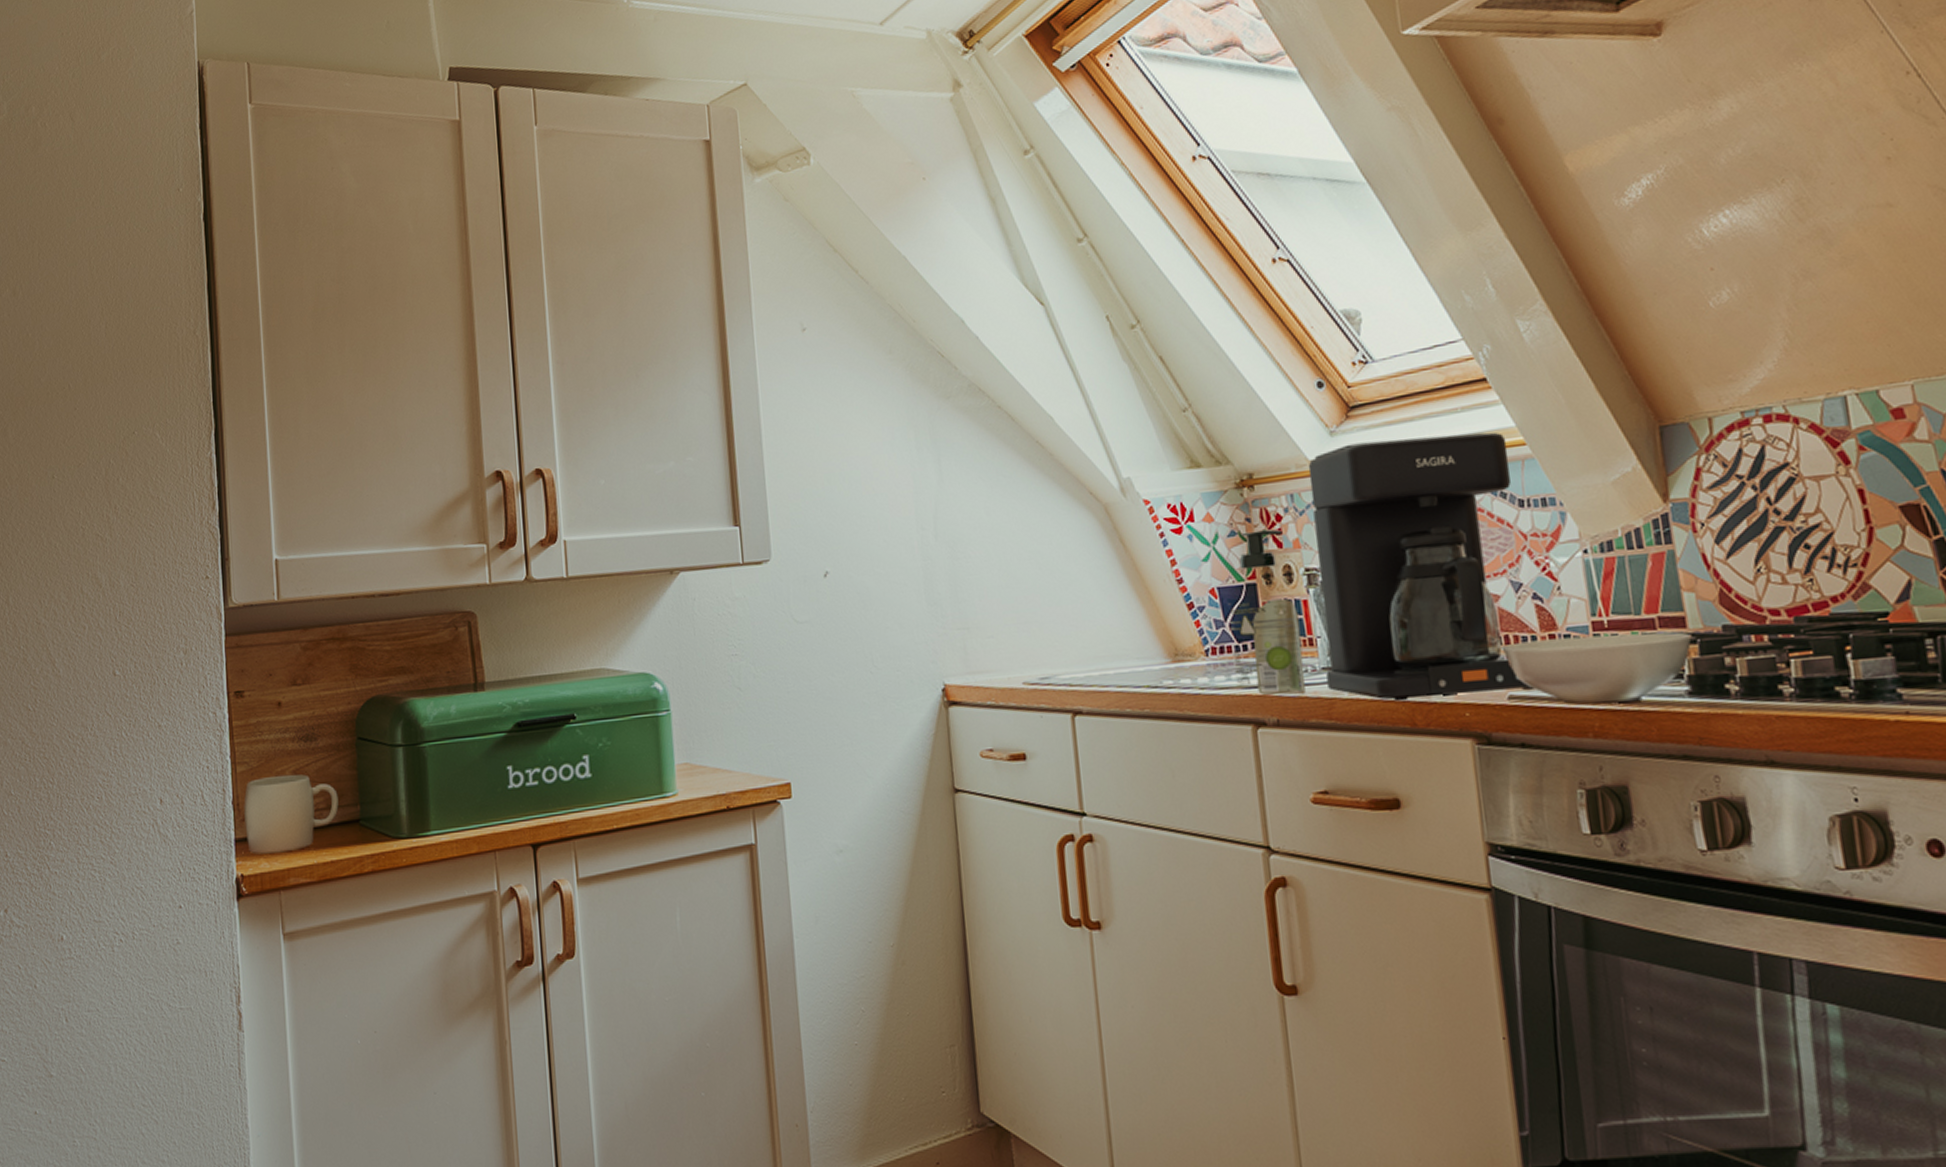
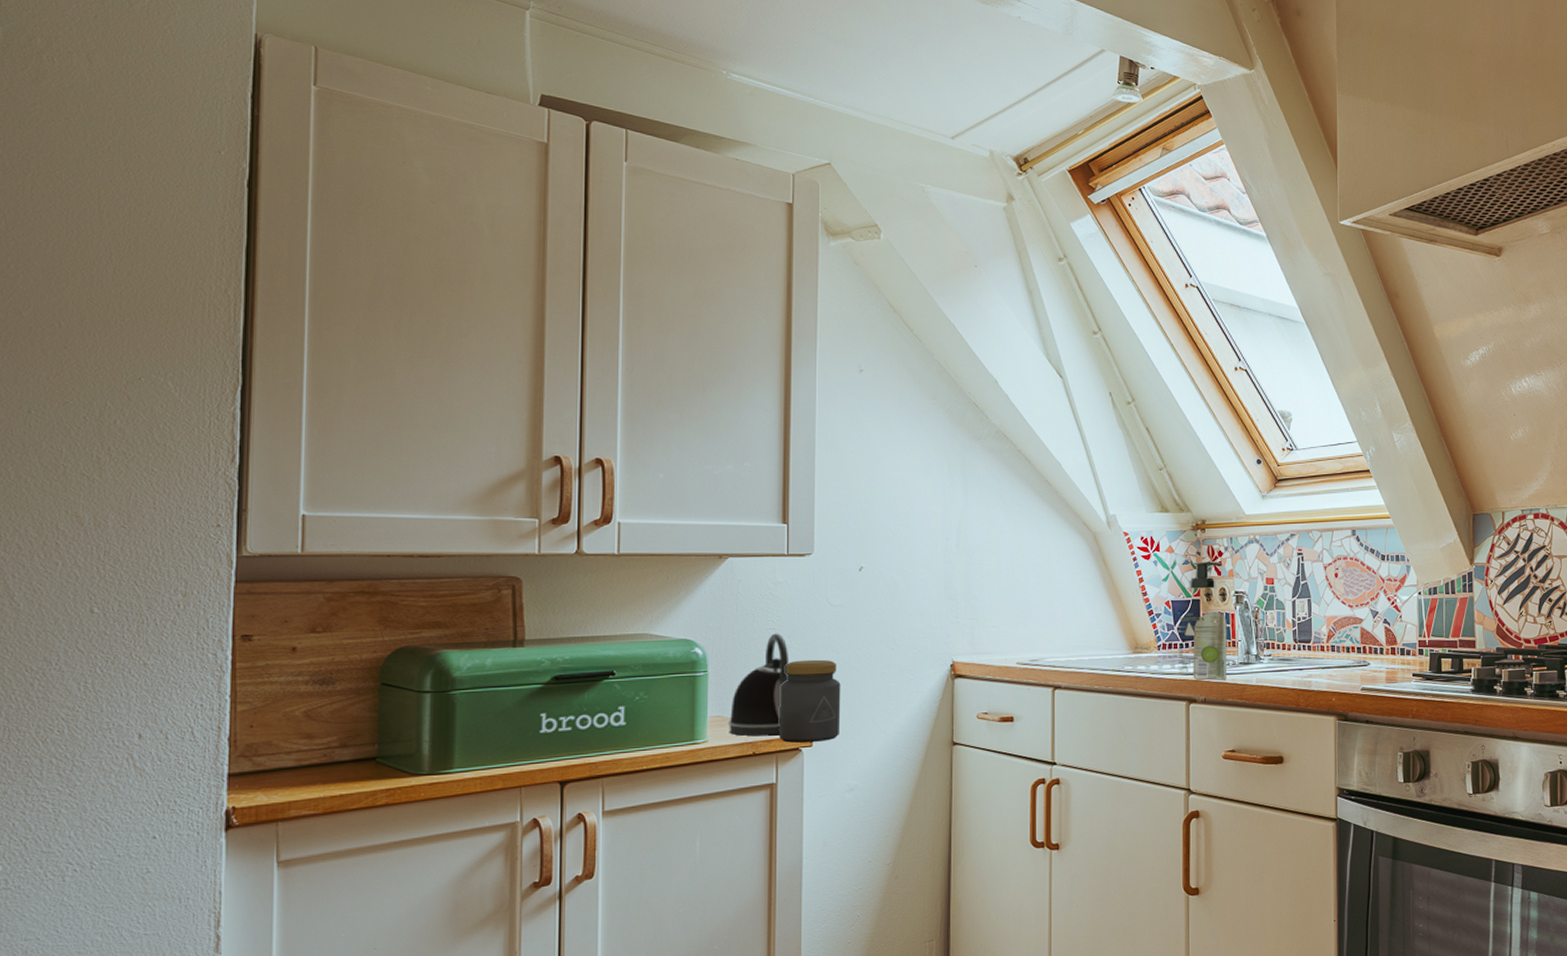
mug: present [244,774,339,855] -> none [241,714,354,788]
kettle: none [696,660,759,787] -> present [727,633,790,736]
jar: none [749,689,821,795] -> present [779,659,841,744]
coffee maker: present [1308,432,1535,702] -> none [1242,505,1379,689]
bowl: present [1501,632,1692,706] -> none [1360,649,1478,697]

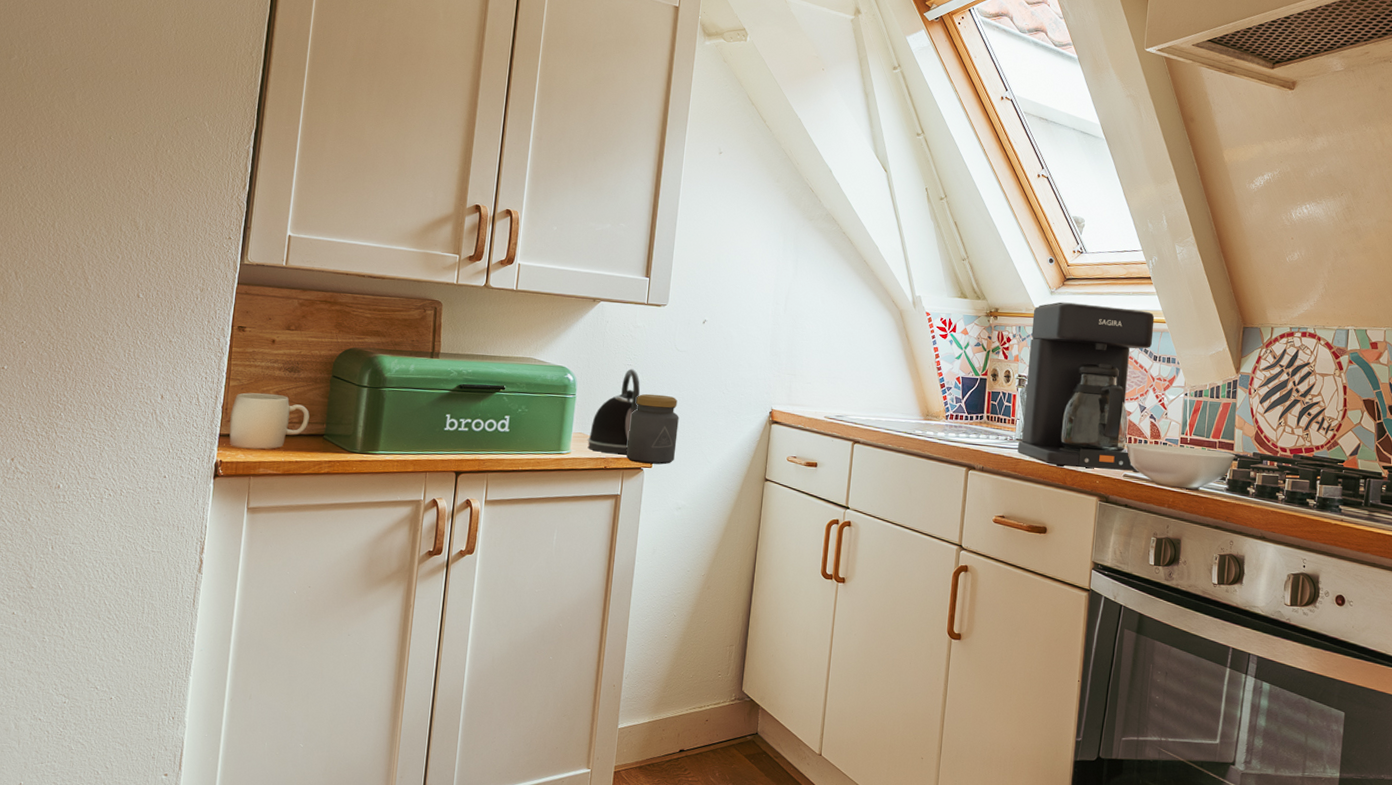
mug: none [241,714,354,788] -> present [229,392,310,450]
soap dispenser: present [1177,561,1227,681] -> none [961,345,1009,454]
coffee maker: none [1242,505,1379,689] -> present [1017,302,1155,473]
bowl: none [1360,649,1478,697] -> present [1125,442,1235,490]

